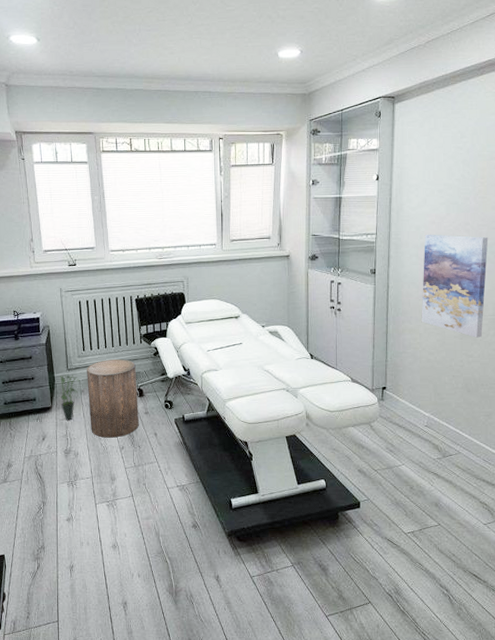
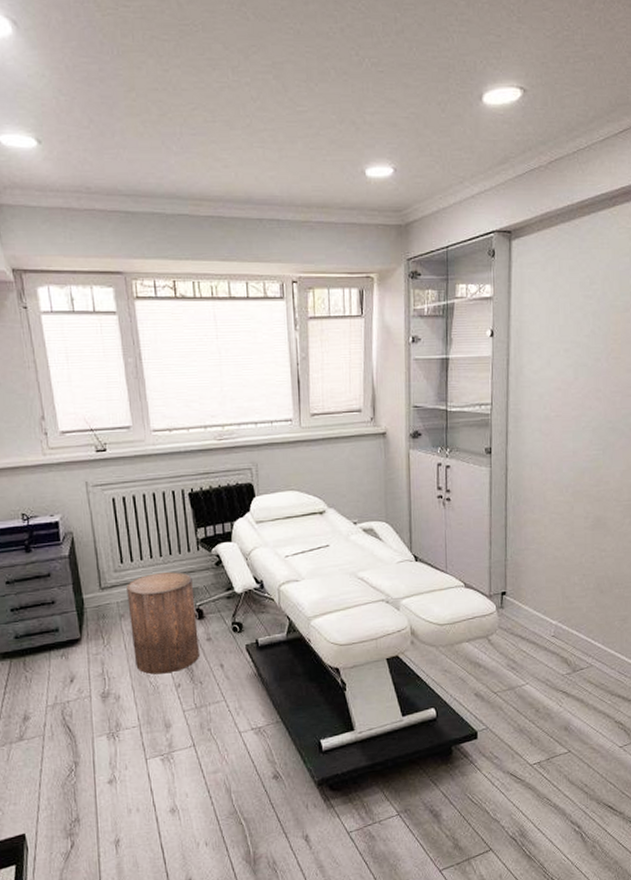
potted plant: present [60,374,81,421] -> none [90,594,119,655]
wall art: present [421,234,489,338] -> none [546,403,623,528]

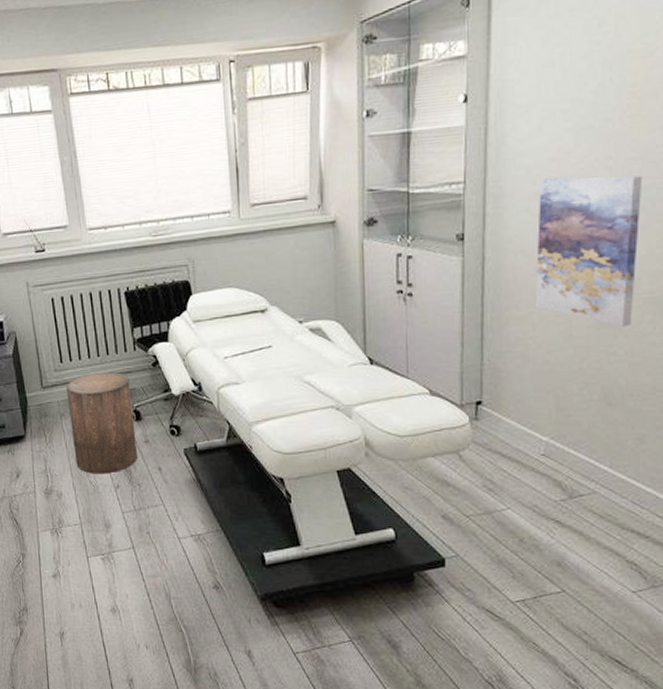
wall art: none [546,403,623,528] -> present [535,175,643,327]

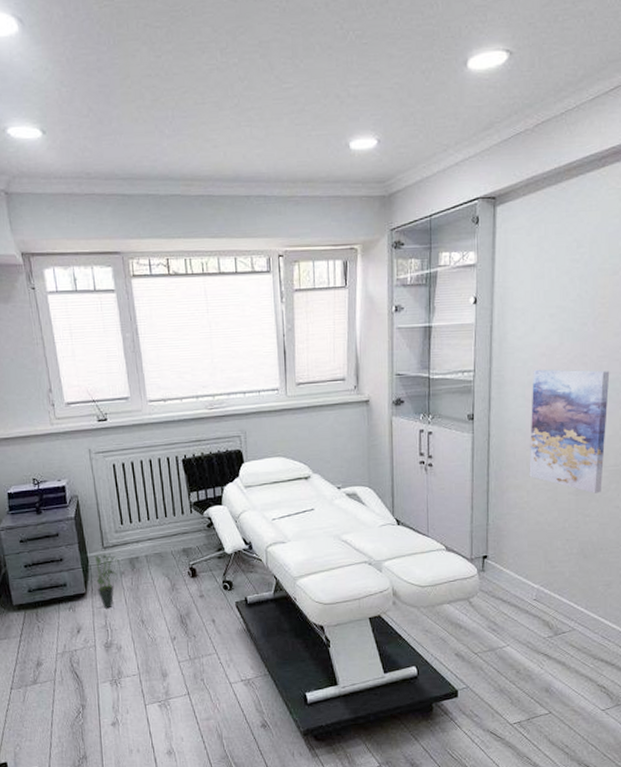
potted plant: none [33,393,60,453] -> present [94,553,120,609]
stool: present [66,372,137,474] -> none [126,533,193,628]

